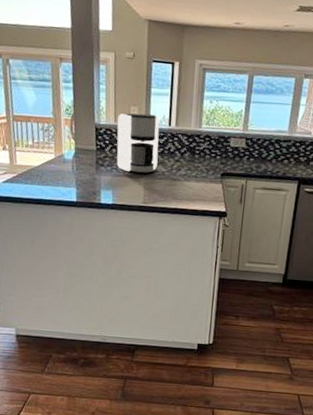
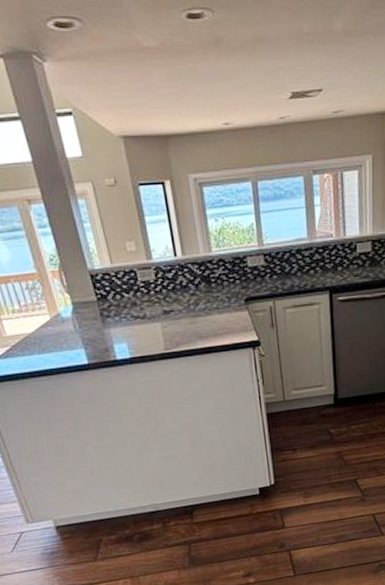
coffee maker: present [116,113,160,174] -> none [113,247,172,318]

